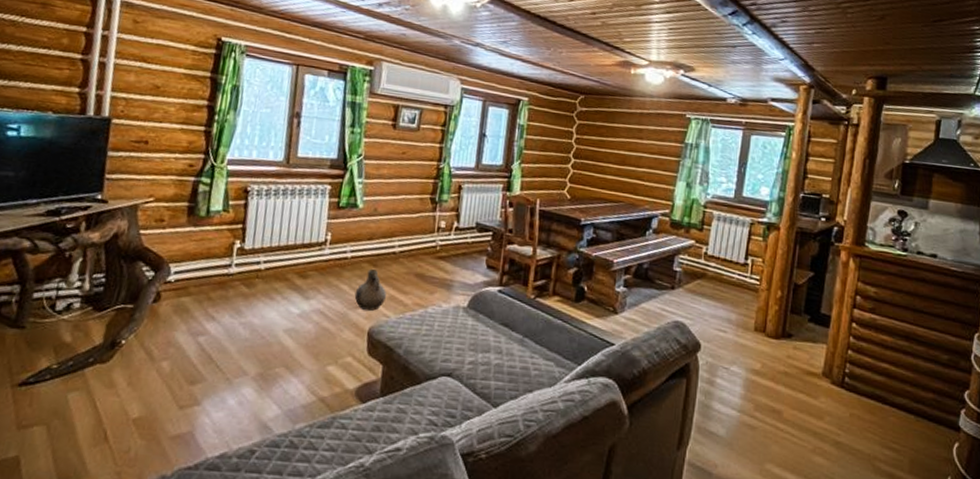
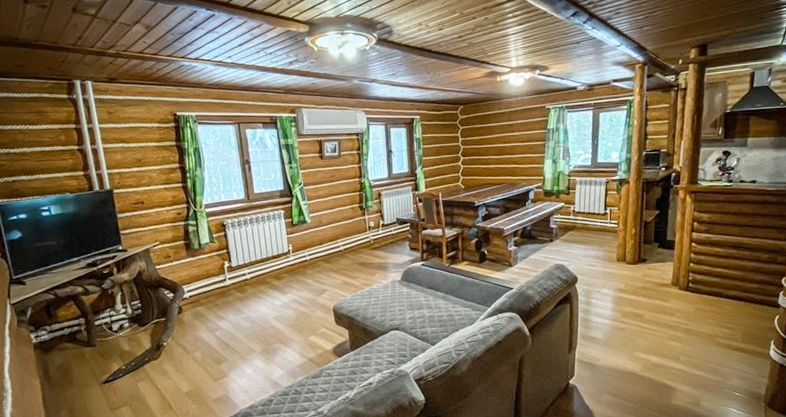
ceramic jug: present [354,269,386,311] -> none [318,265,341,295]

